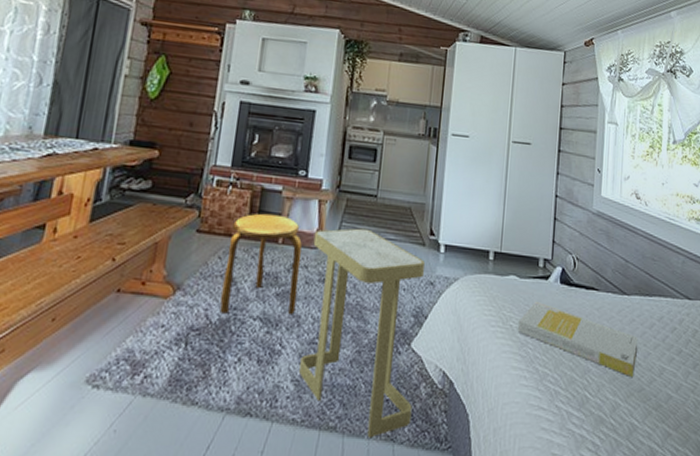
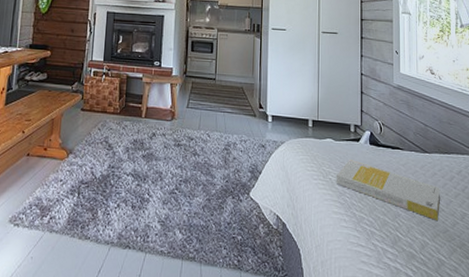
stool: present [219,213,302,315] -> none [101,95,160,172]
side table: present [299,228,425,438] -> none [164,104,256,267]

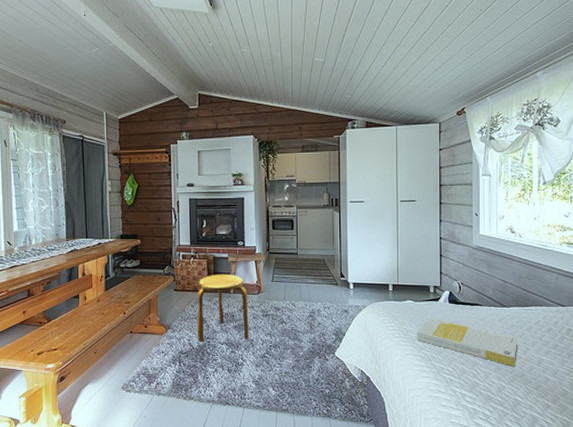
stool: none [101,95,160,172] -> present [197,274,249,342]

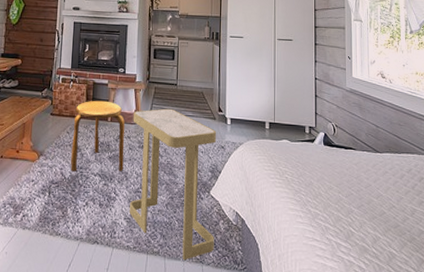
side table: none [255,277,341,416] -> present [130,108,216,261]
book: present [417,318,517,366] -> none [293,159,391,216]

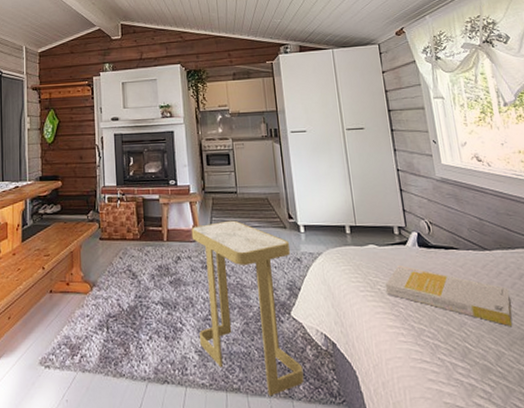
stool: present [70,100,125,172] -> none [125,218,188,302]
book: none [293,159,391,216] -> present [386,266,512,326]

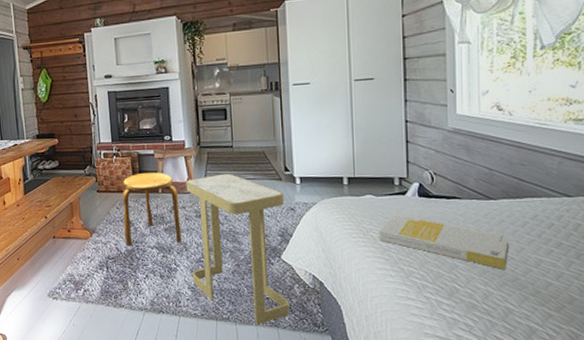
stool: none [125,218,188,302] -> present [122,172,182,246]

